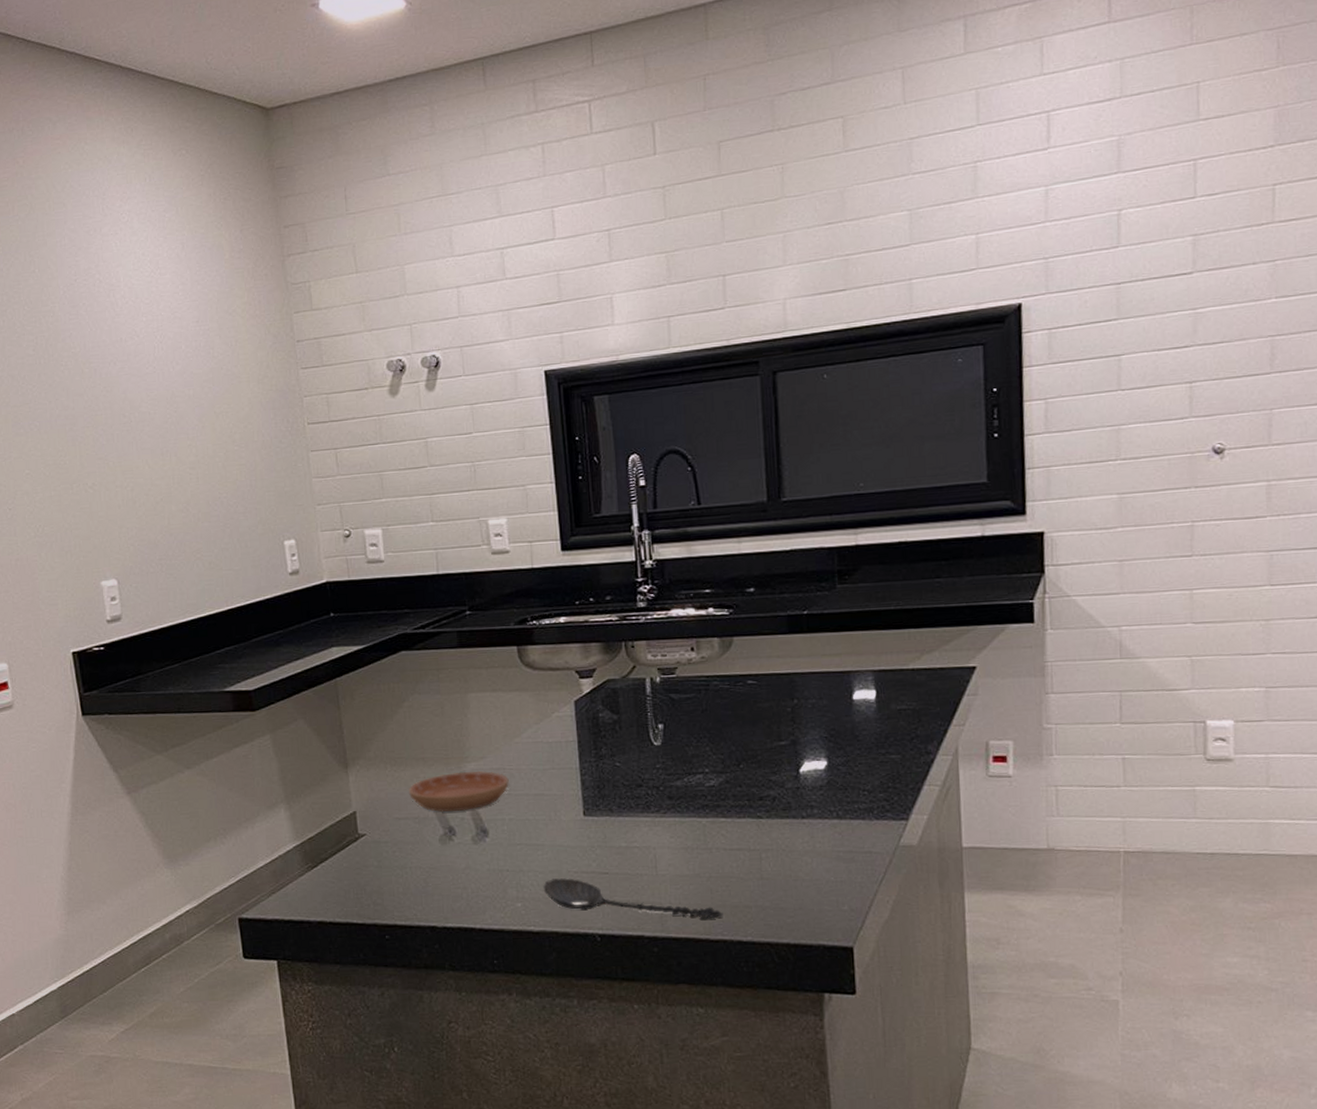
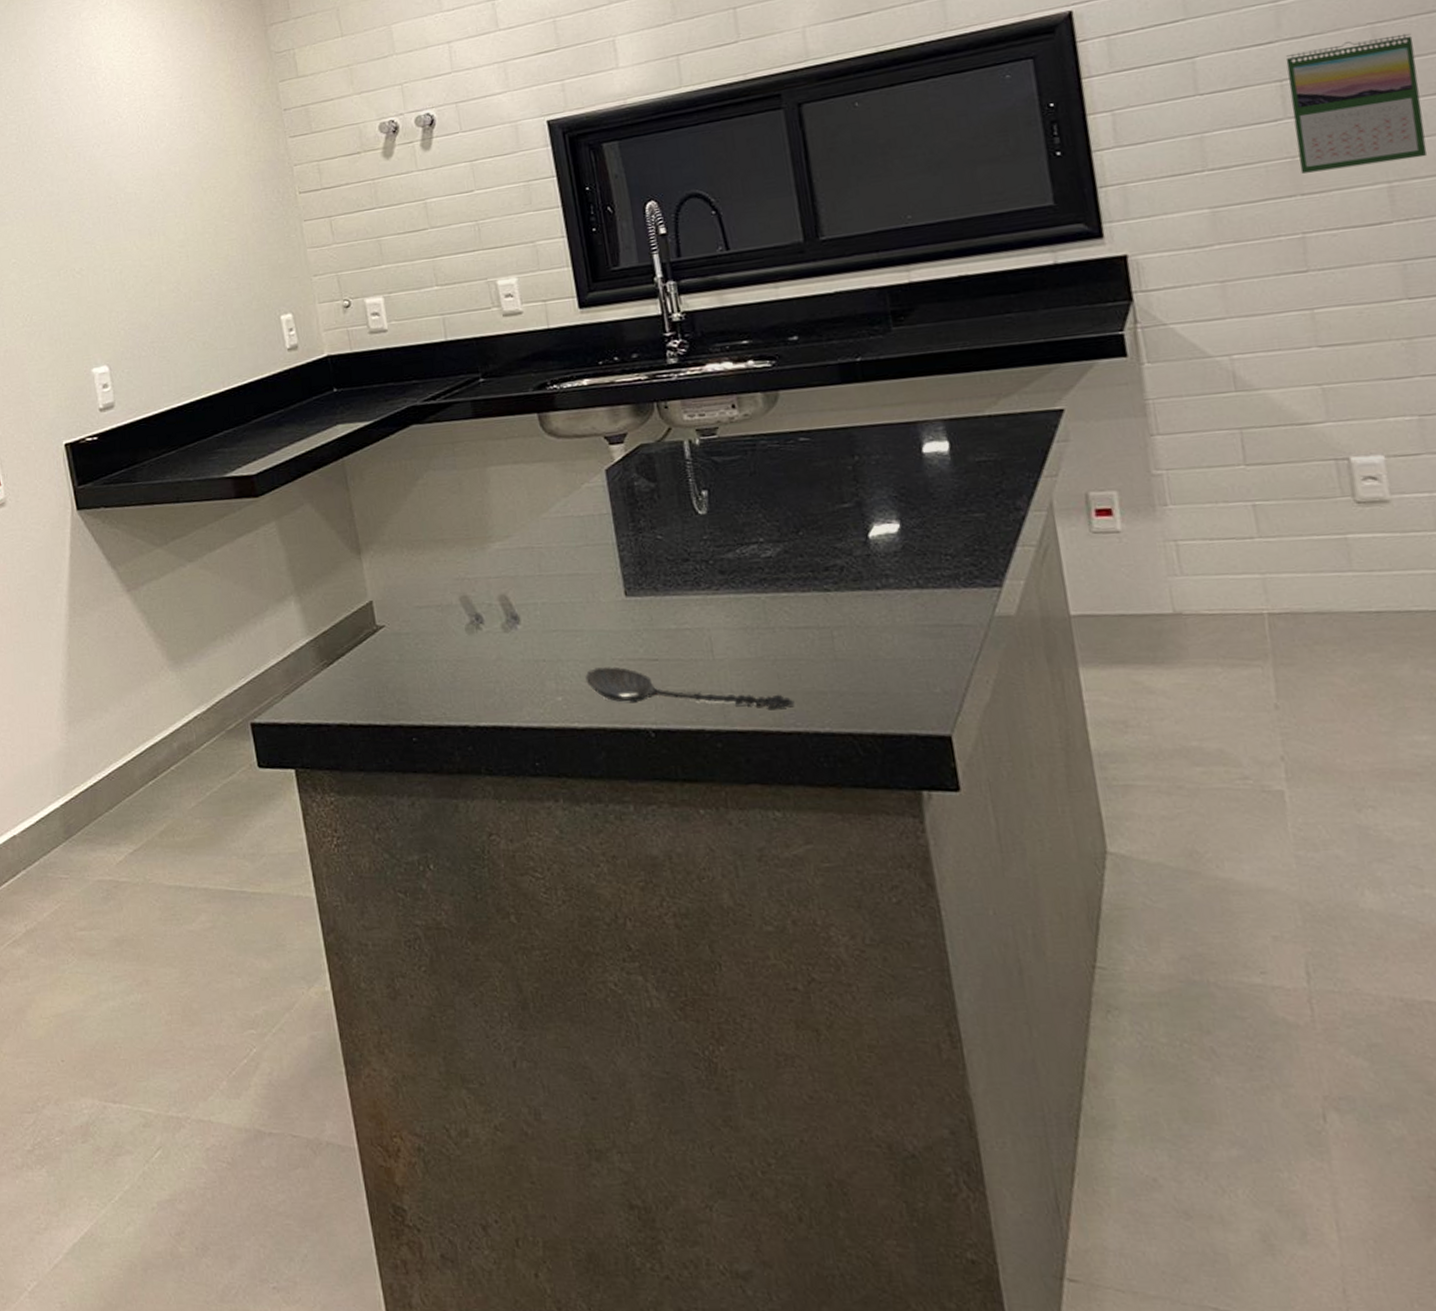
saucer: present [408,771,509,812] -> none [428,551,539,598]
calendar: none [1197,347,1304,468] -> present [1285,33,1427,174]

